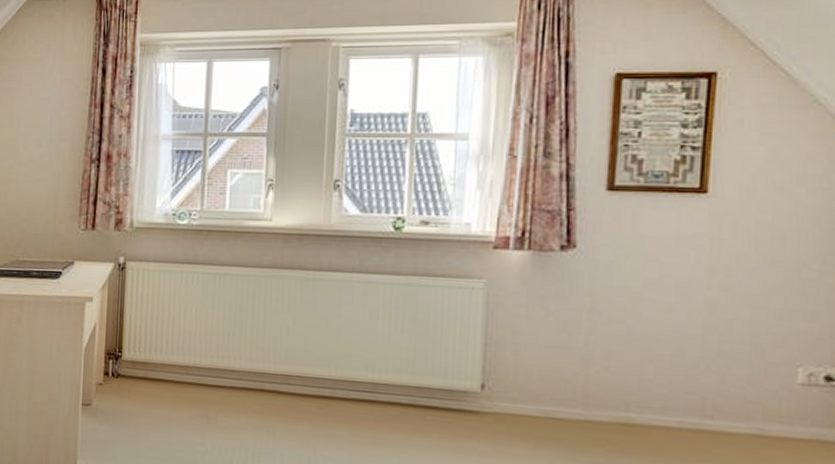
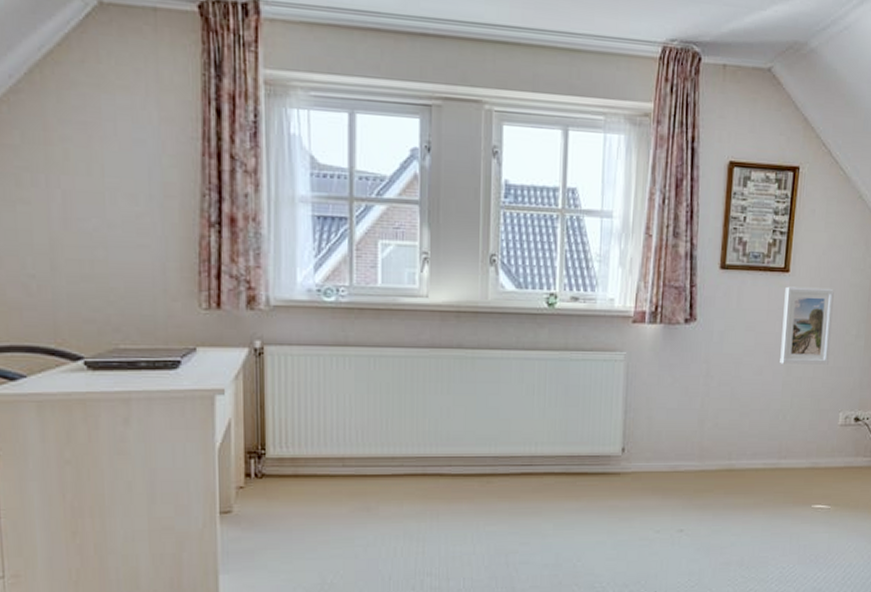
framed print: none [698,209,780,306] -> present [780,286,834,365]

